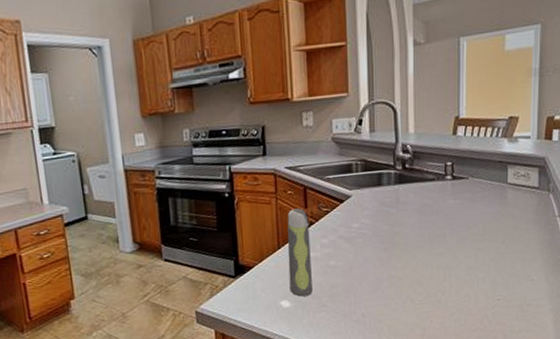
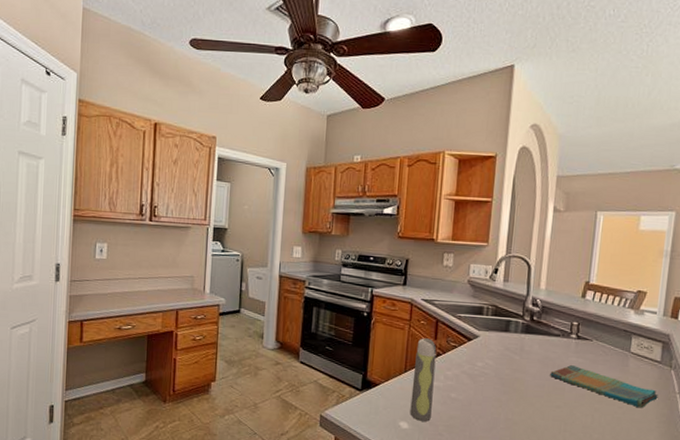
dish towel: none [429,208,539,239] -> present [550,365,658,408]

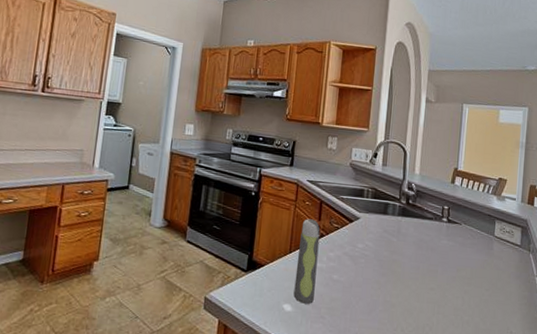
dish towel: present [550,365,658,408] -> none [424,248,520,291]

